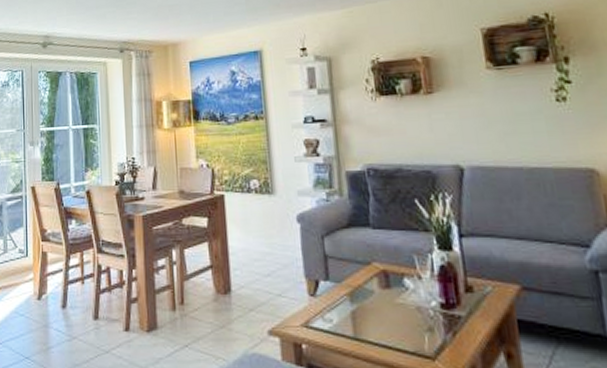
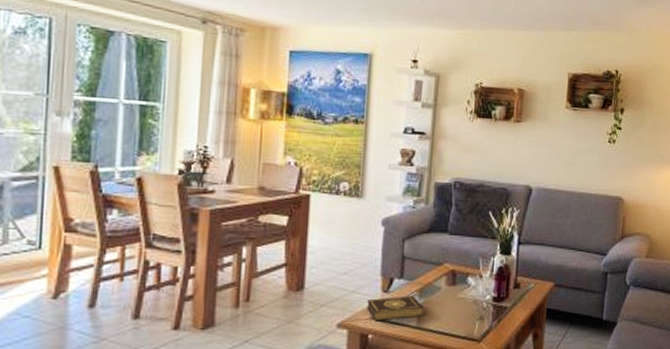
book: none [295,299,359,329] -> present [367,295,424,322]

